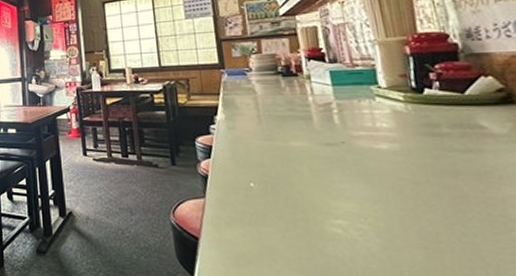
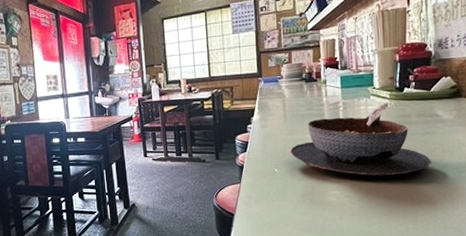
soup bowl: none [267,106,485,206] -> present [289,102,432,177]

